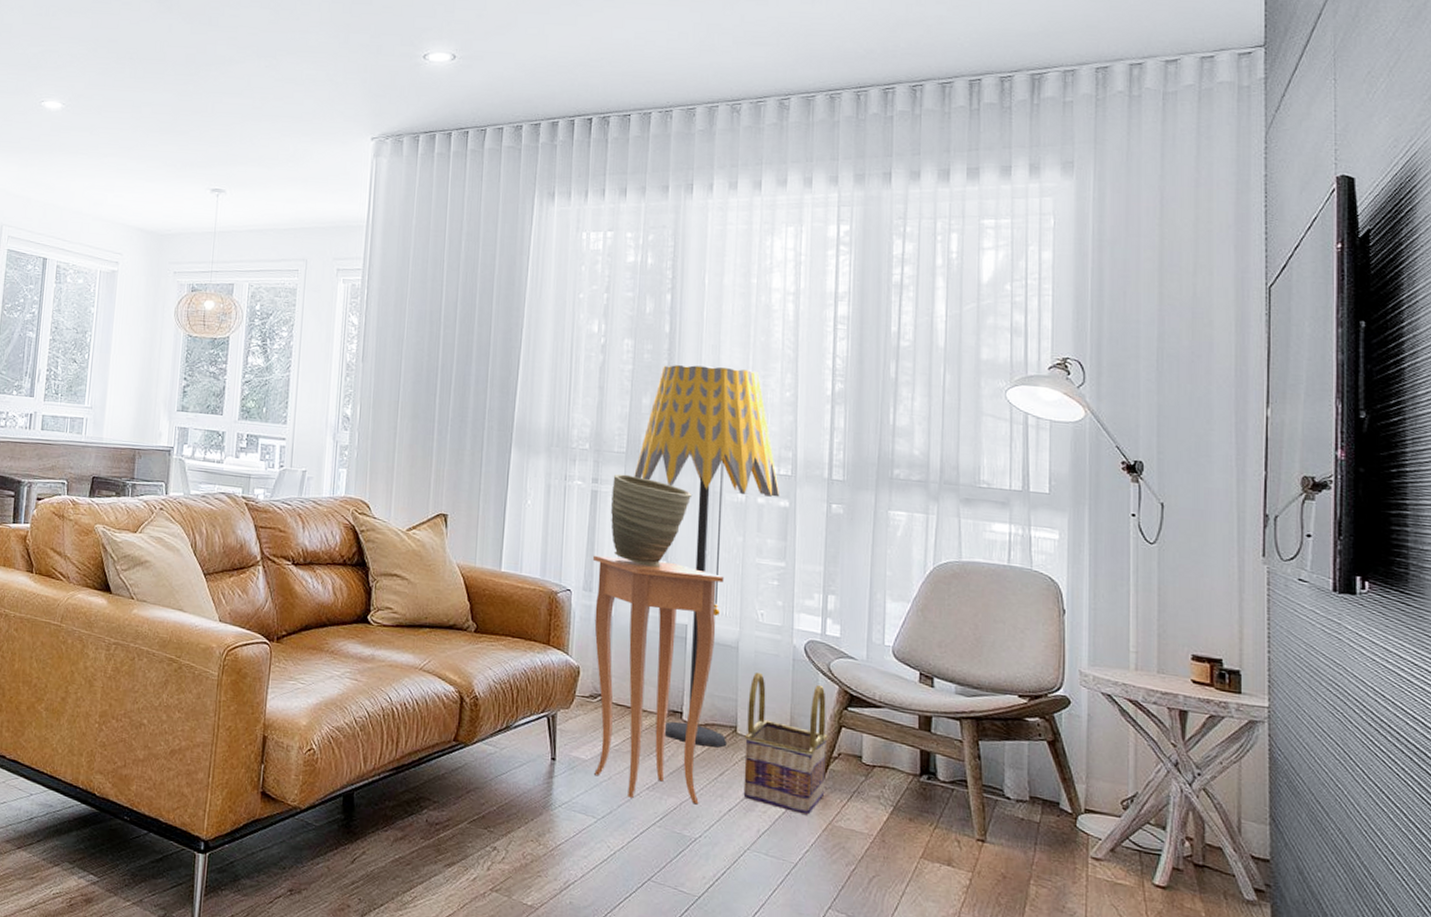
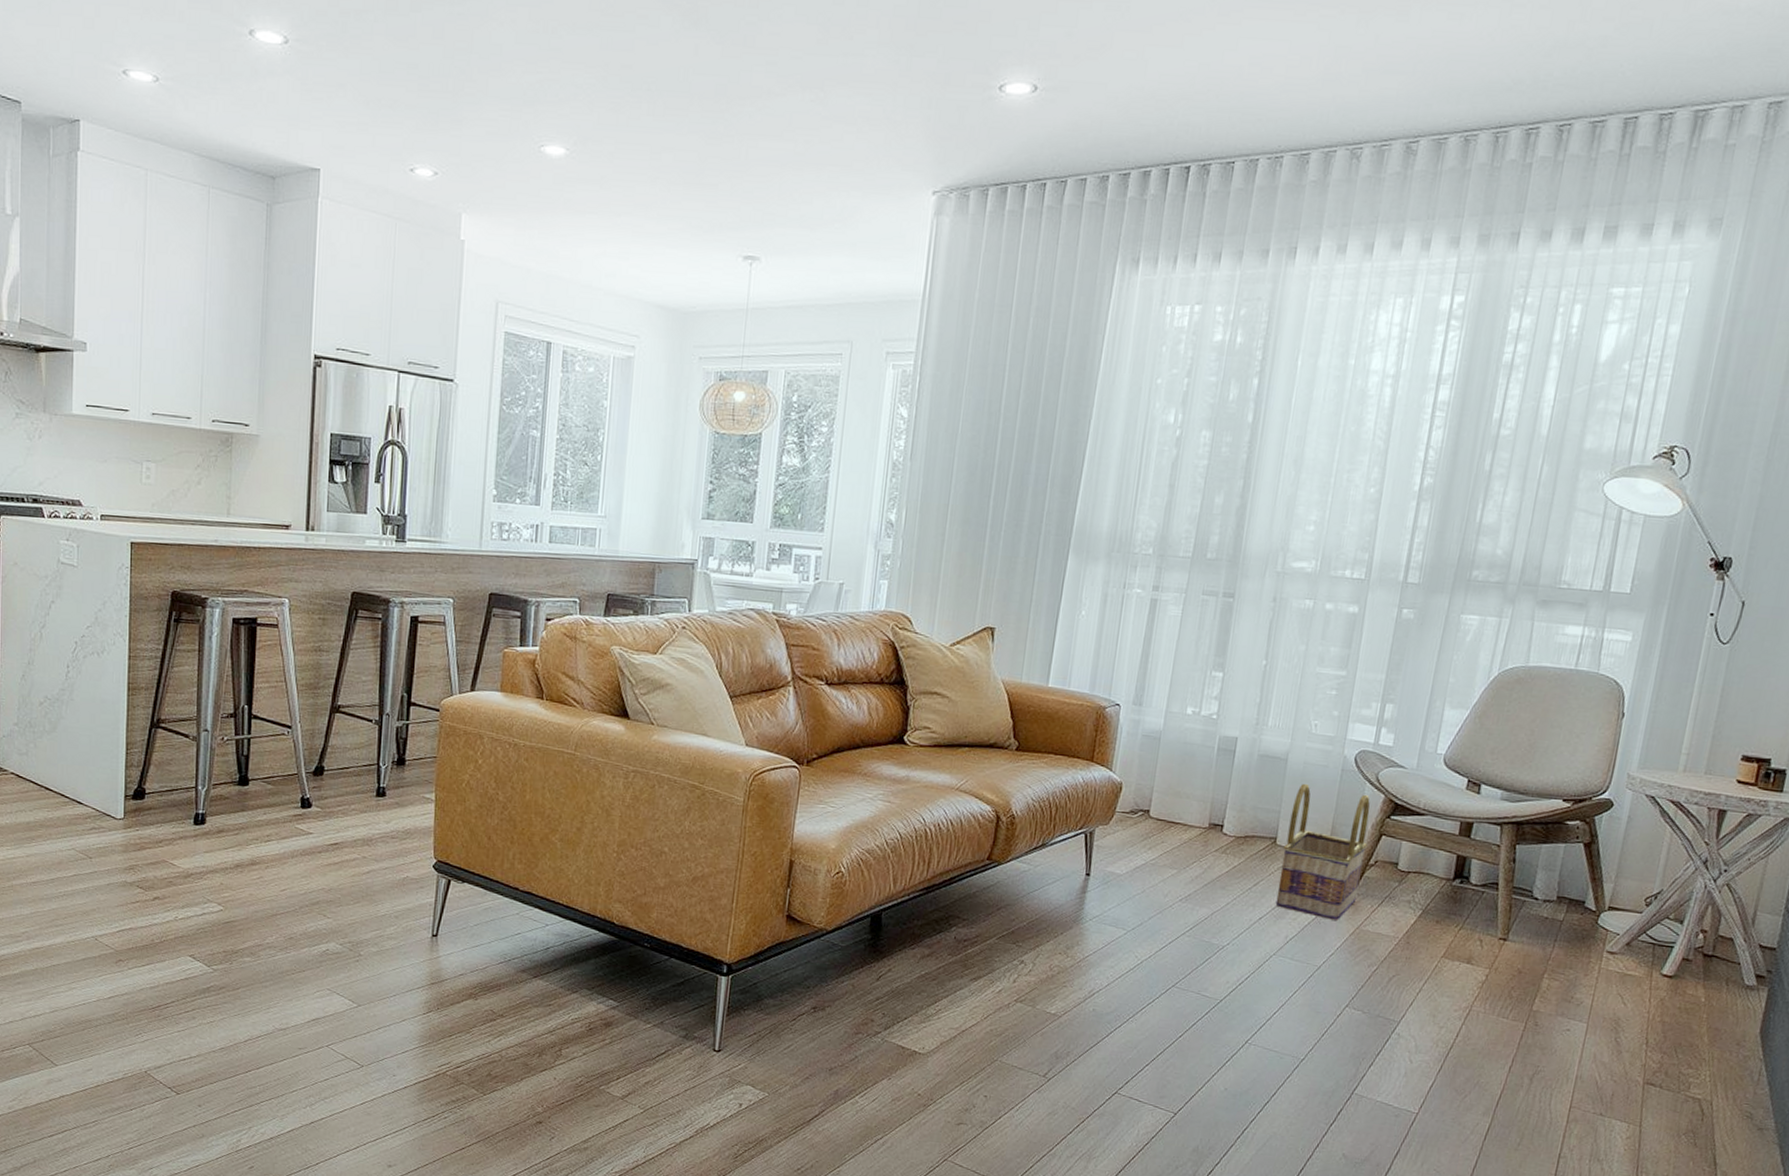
side table: present [593,555,724,805] -> none [1128,668,1281,914]
vase: present [611,474,691,568] -> none [1168,580,1257,679]
floor lamp: present [634,365,780,748] -> none [1198,459,1350,859]

